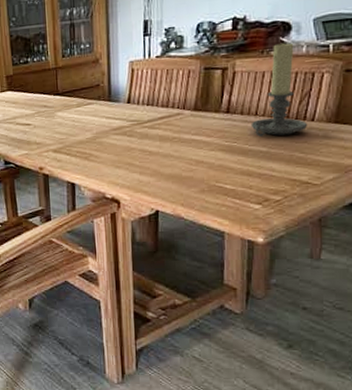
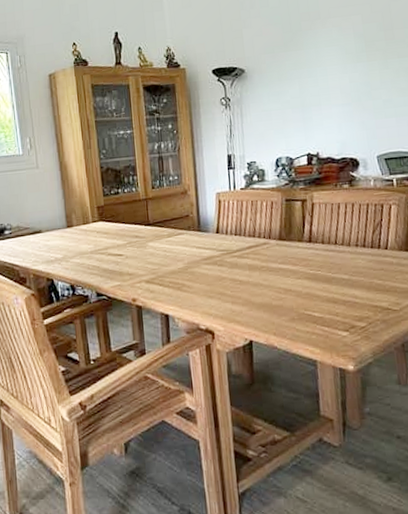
candle holder: present [250,42,307,137] -> none [331,176,382,265]

